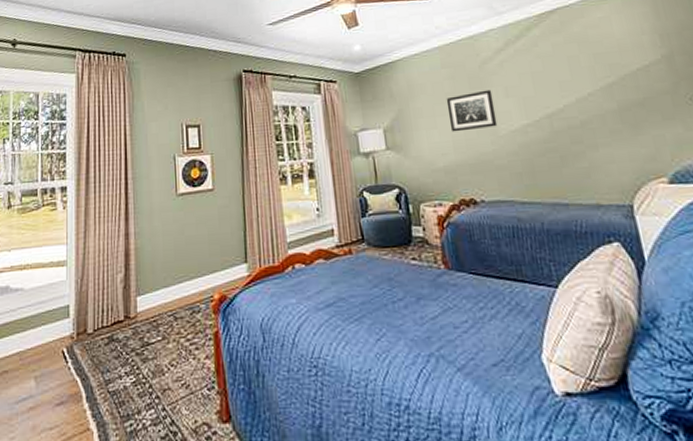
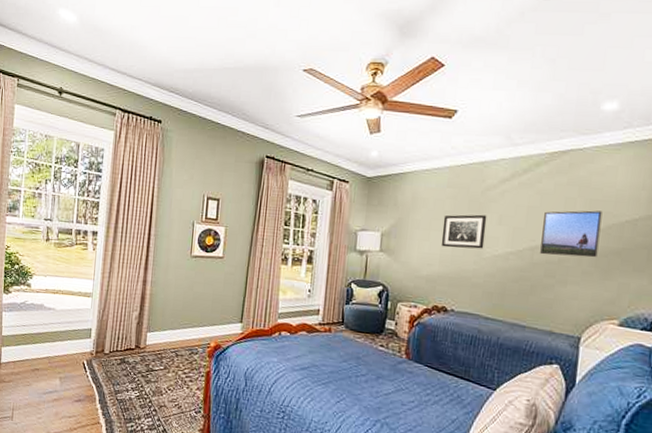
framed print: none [551,63,620,121] -> present [540,210,603,258]

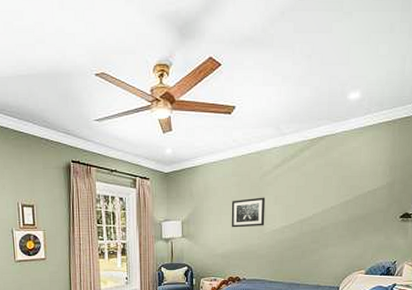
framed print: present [540,210,603,258] -> none [307,185,351,225]

